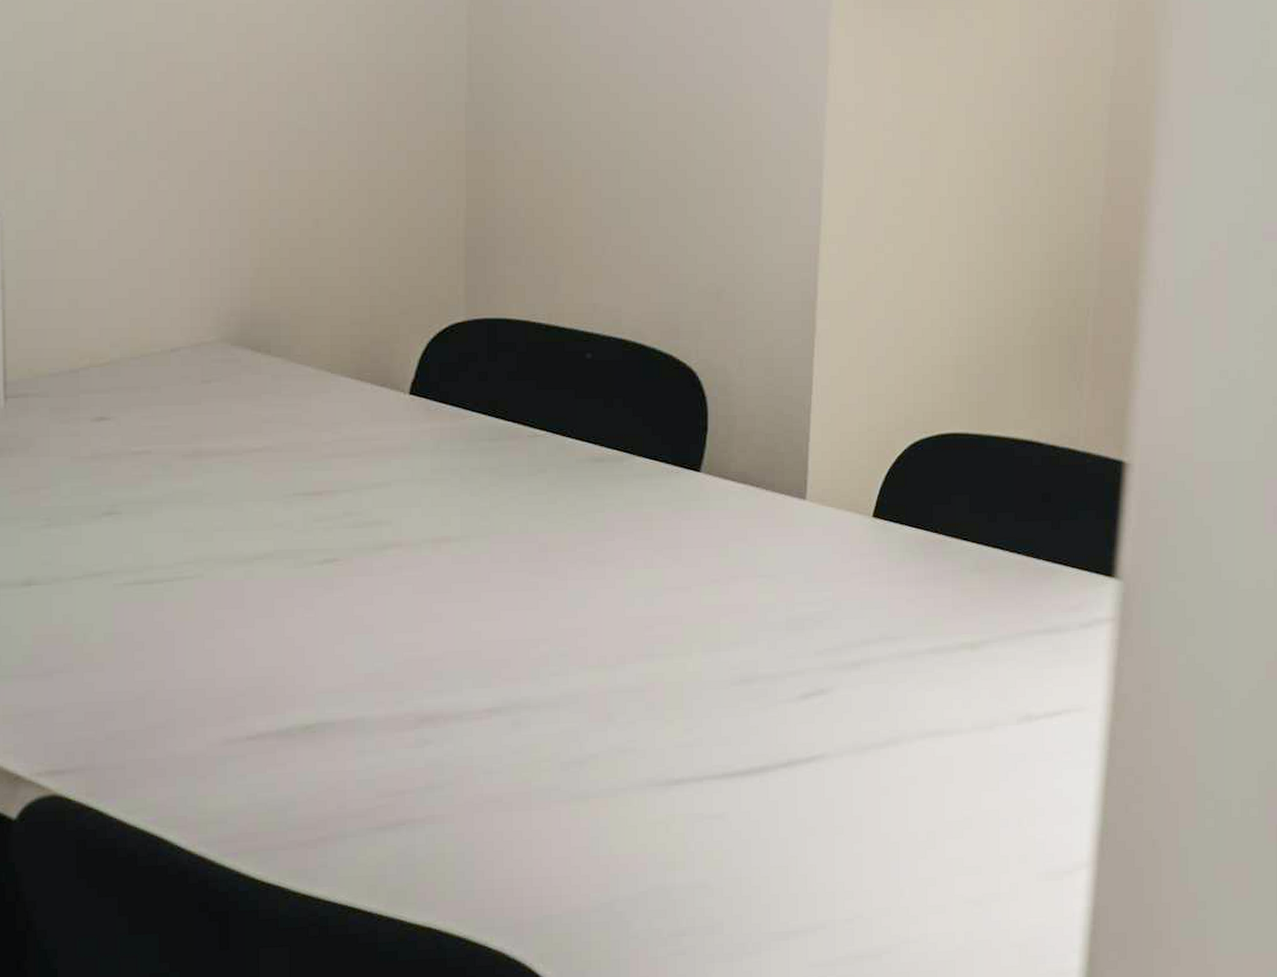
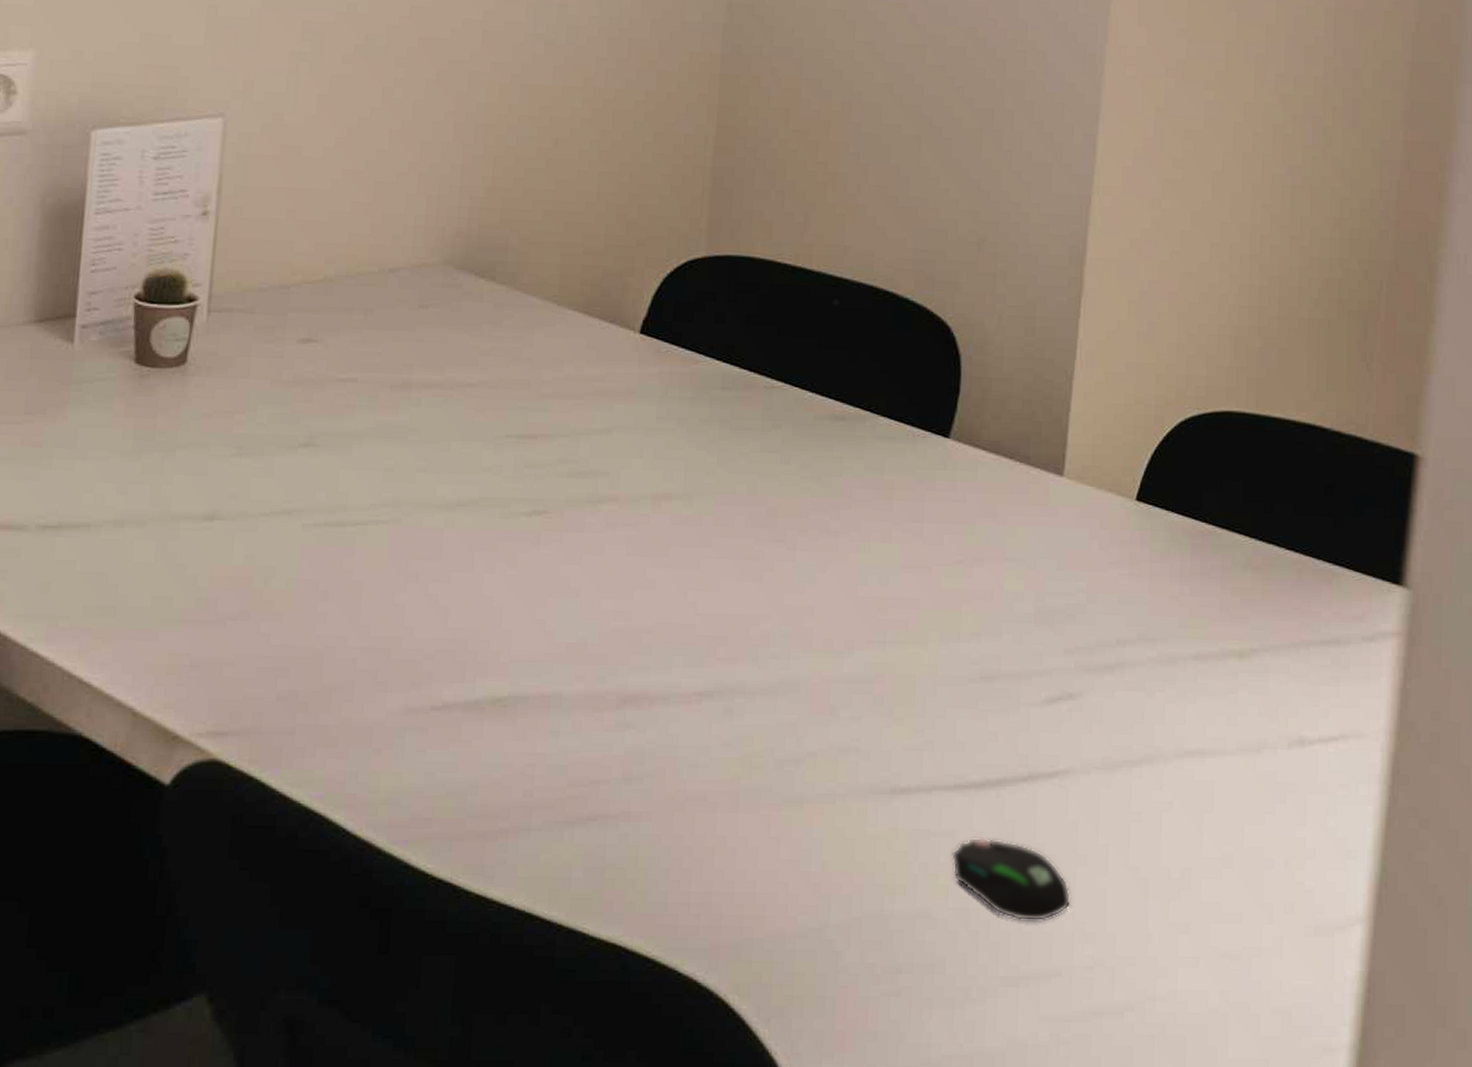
mouse: none [723,817,831,885] -> present [950,837,1072,922]

